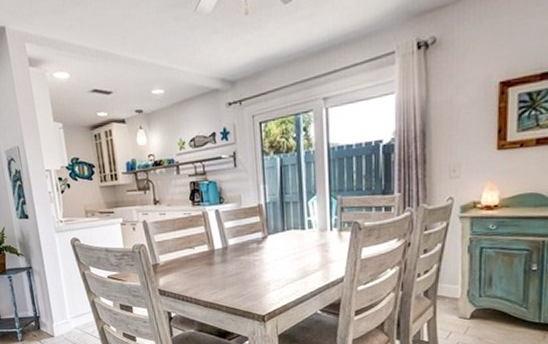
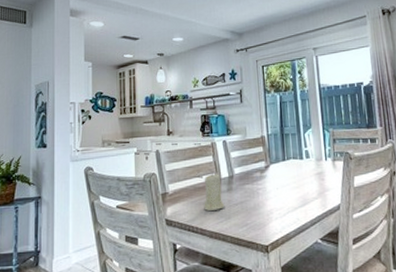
candle: none [196,244,220,282] -> present [204,173,225,212]

